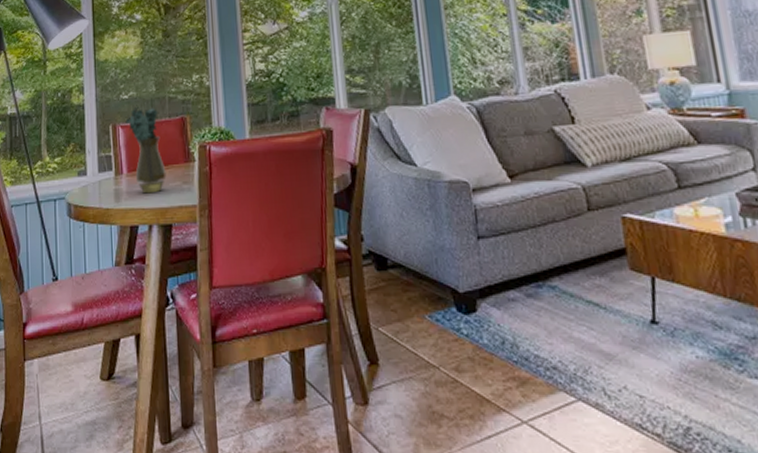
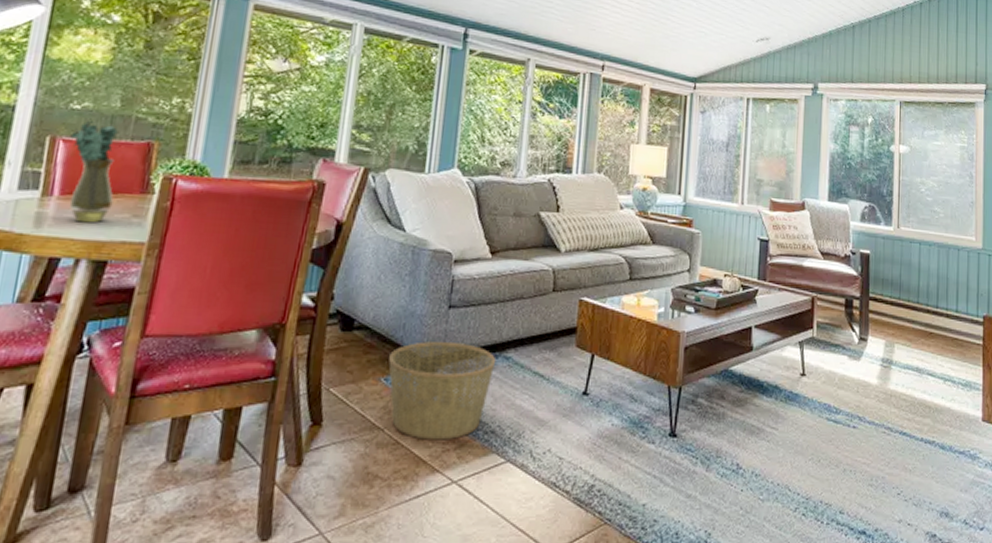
basket: none [428,273,542,378] -> present [389,341,496,441]

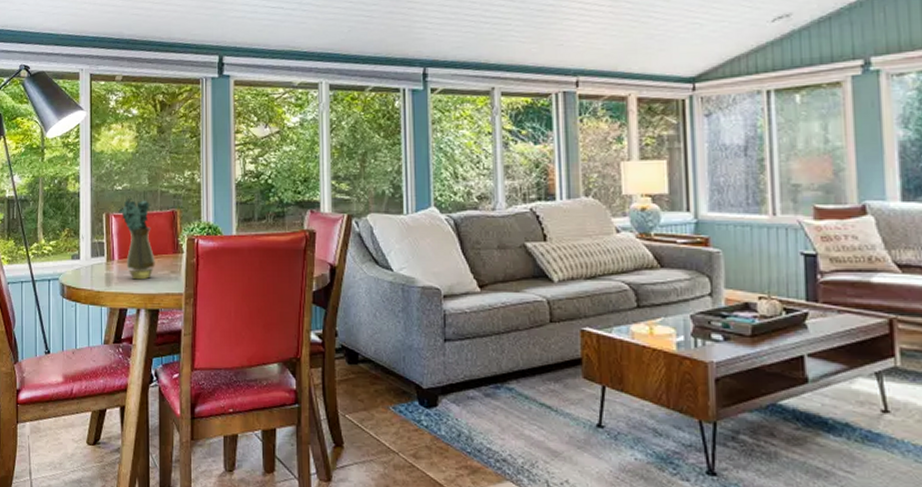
basket: present [389,341,496,441] -> none [394,372,499,466]

